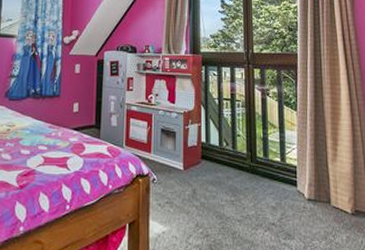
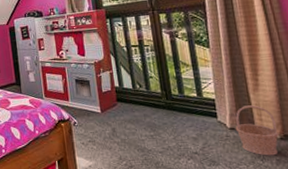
basket: none [312,176,351,232] -> present [235,105,279,156]

